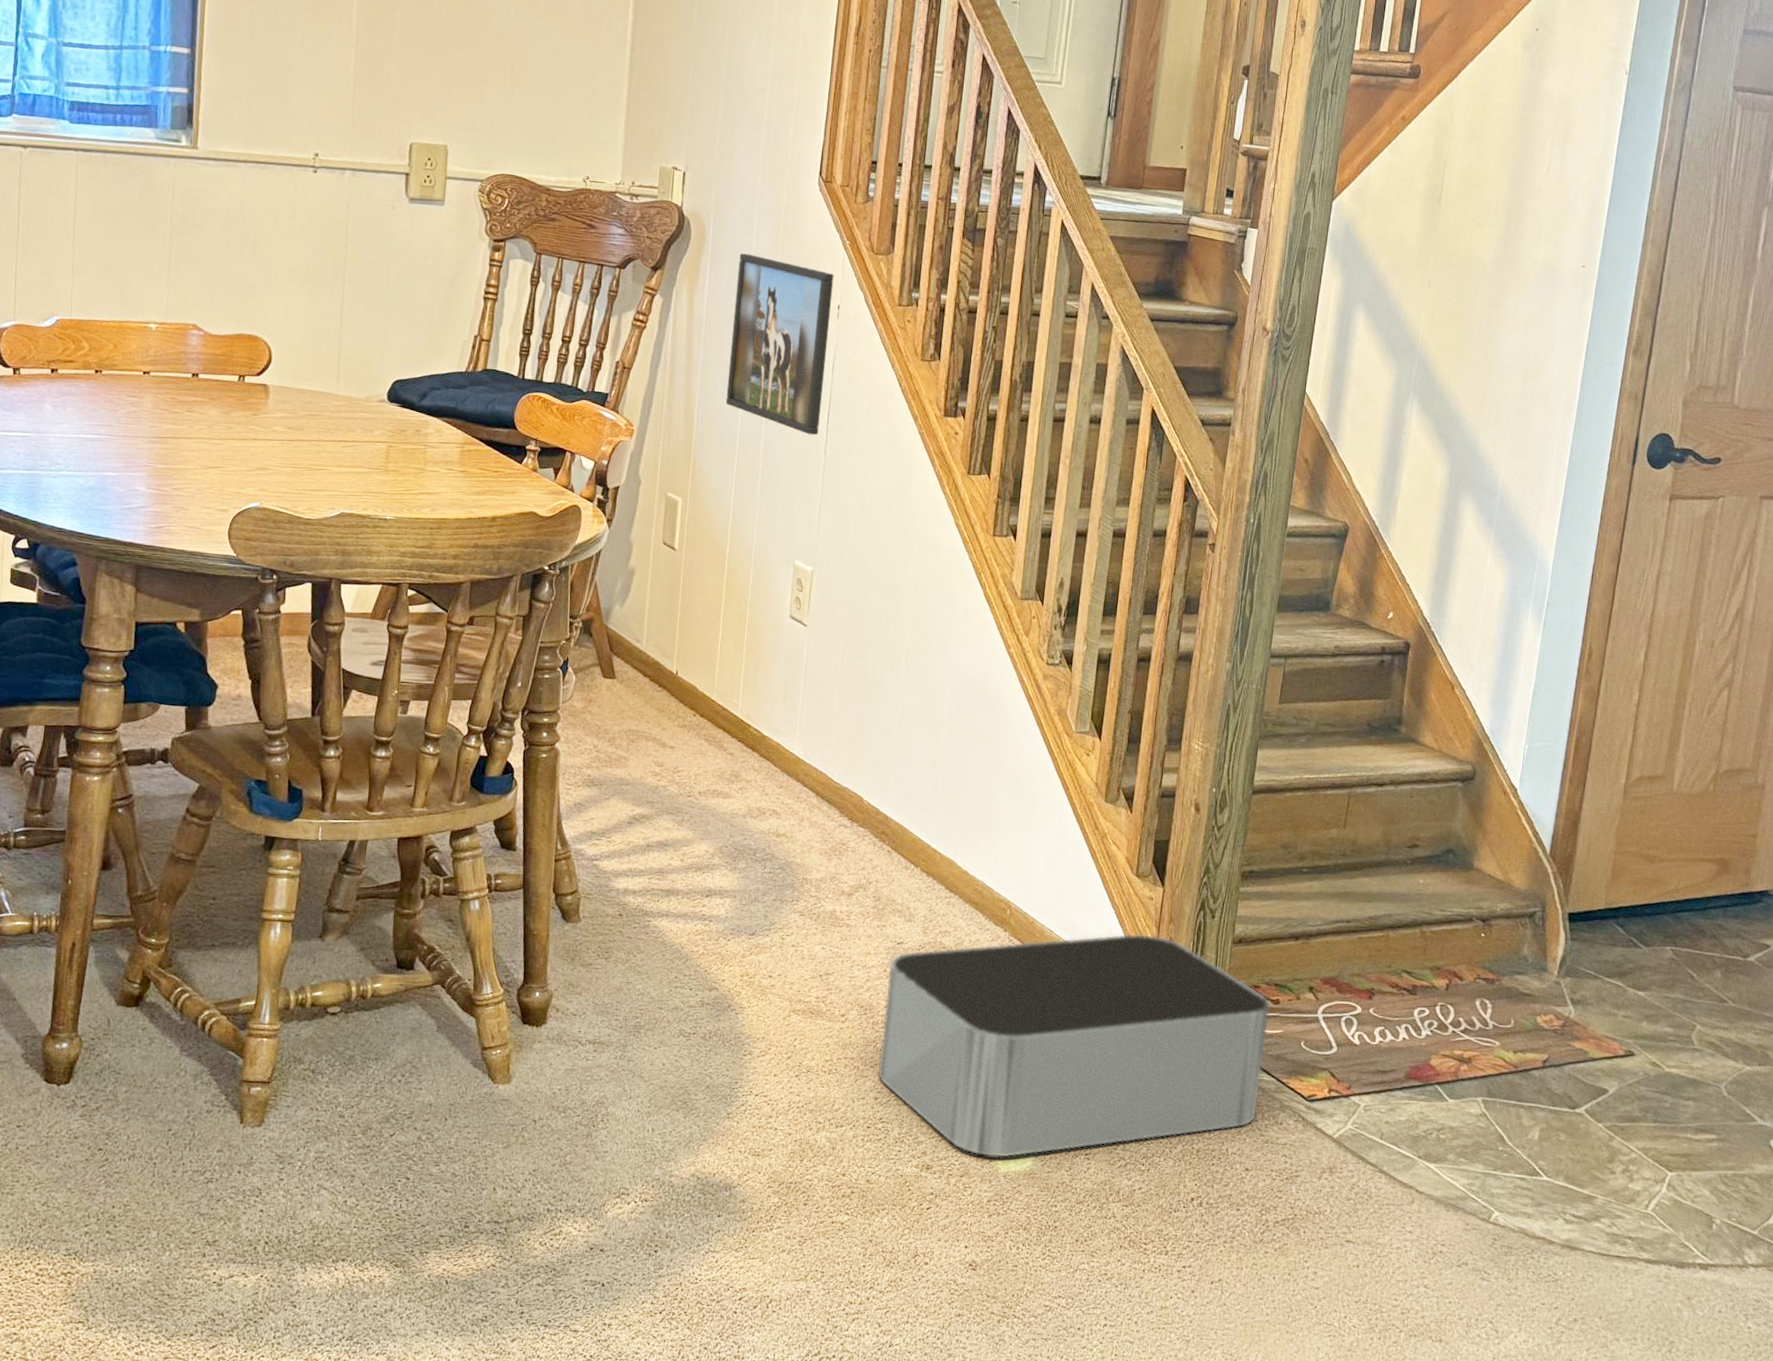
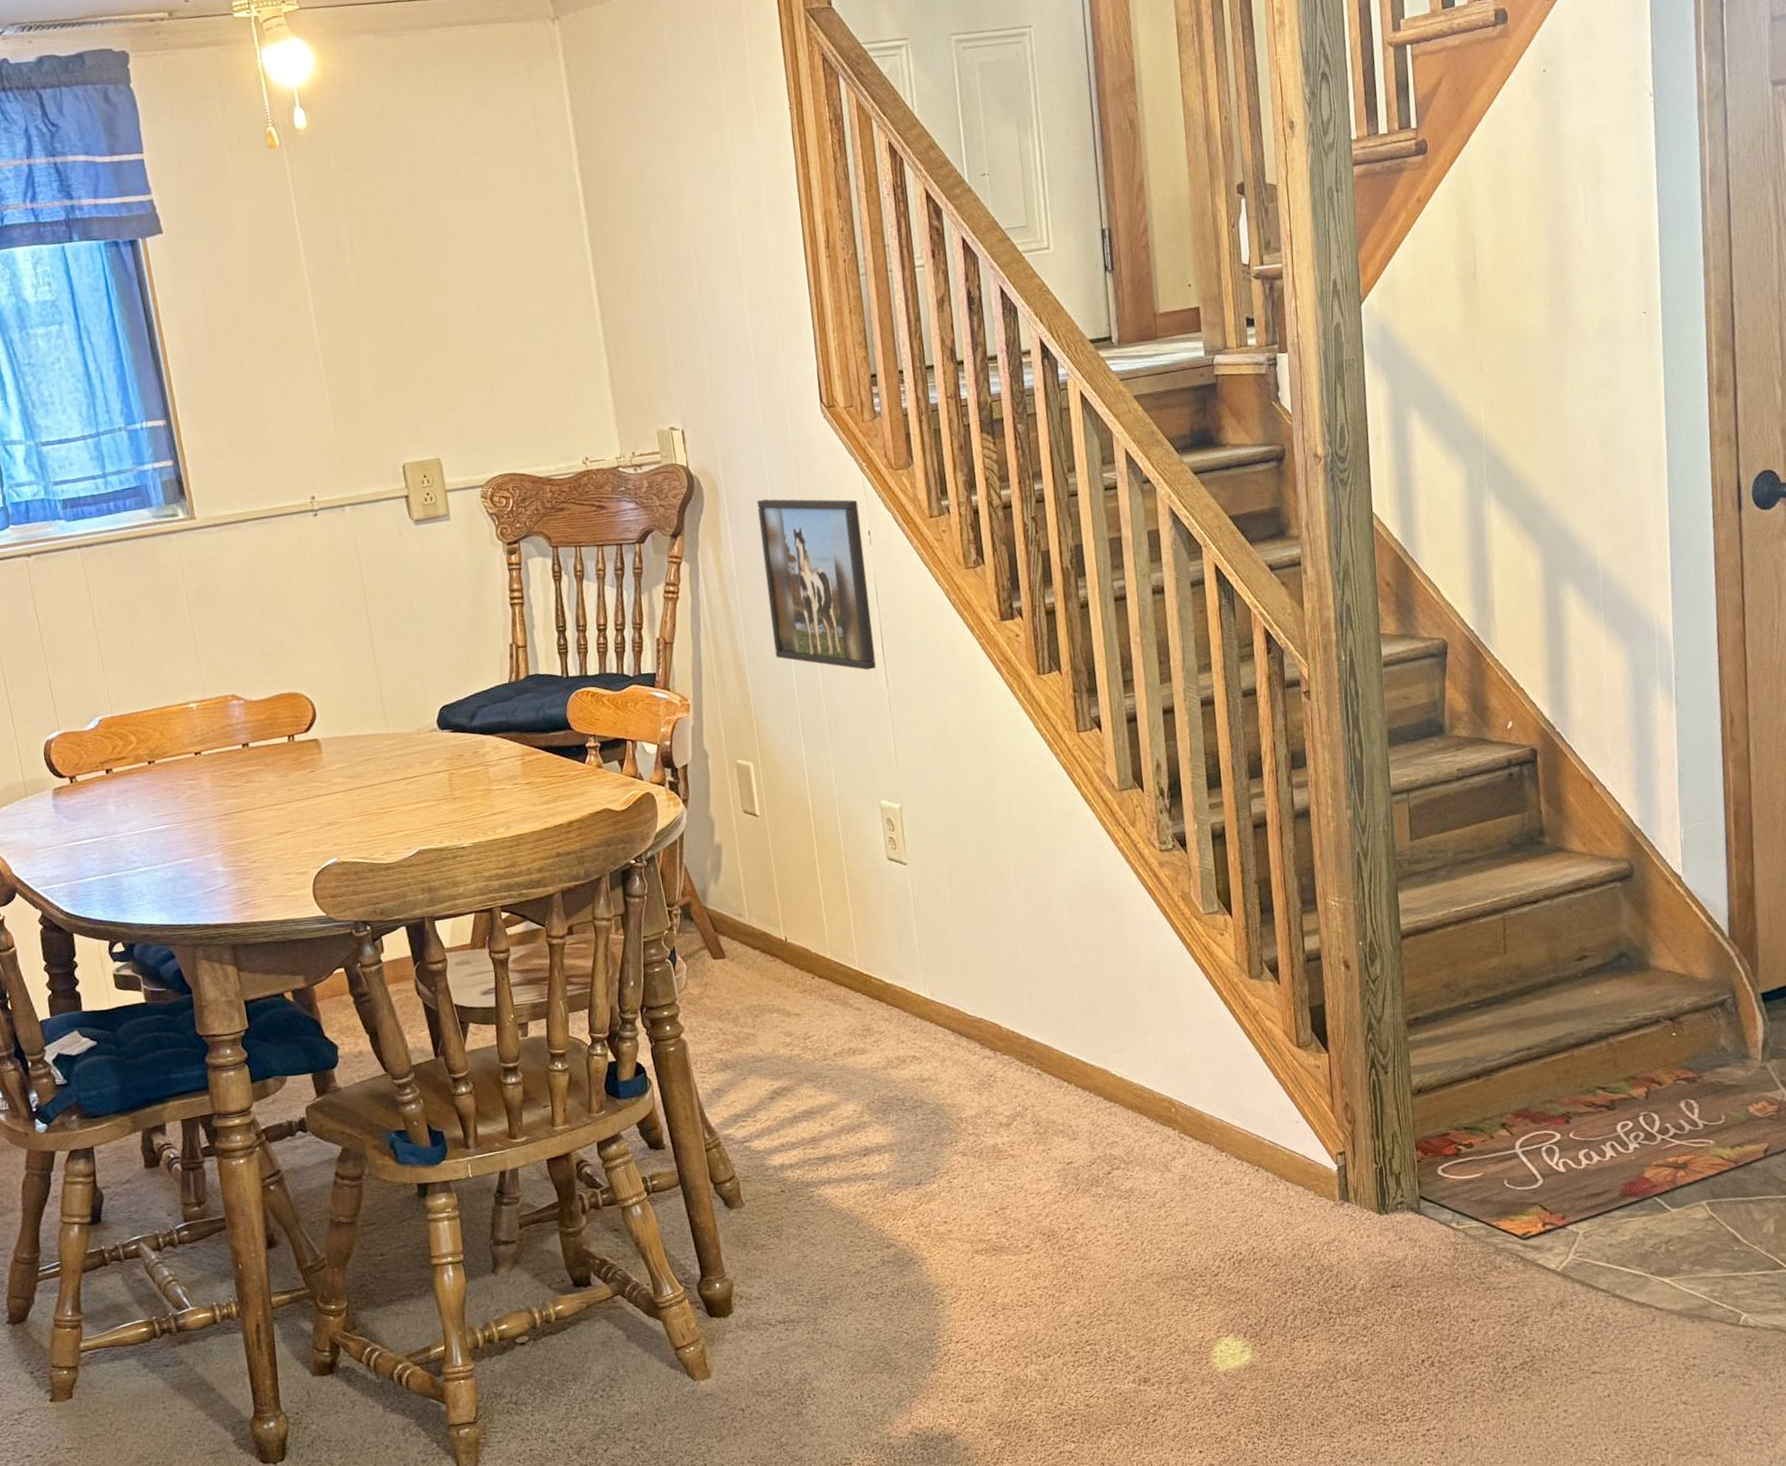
storage bin: present [877,933,1271,1158] -> none [1062,1102,1473,1359]

